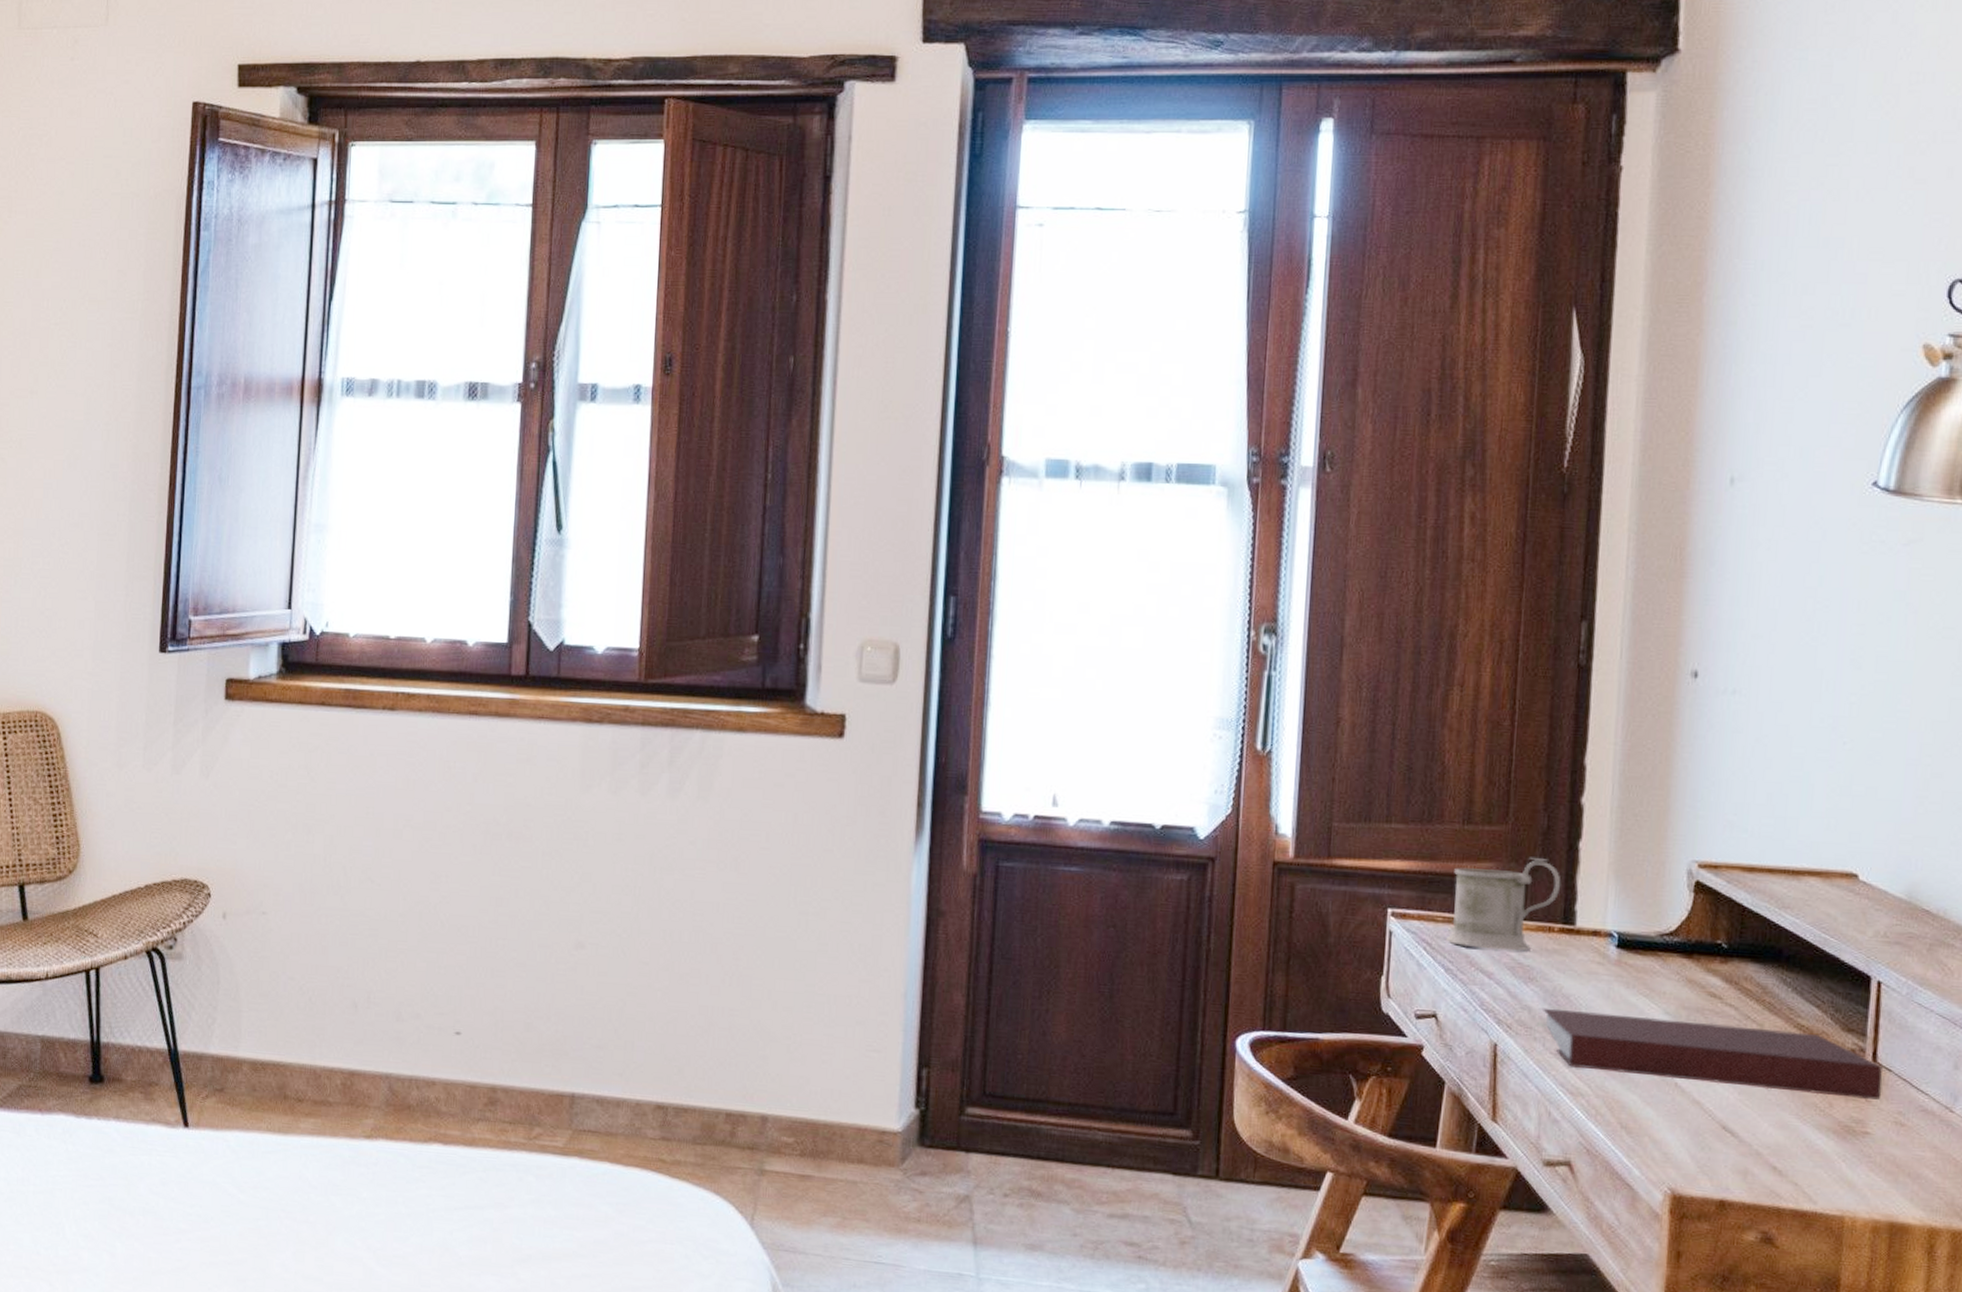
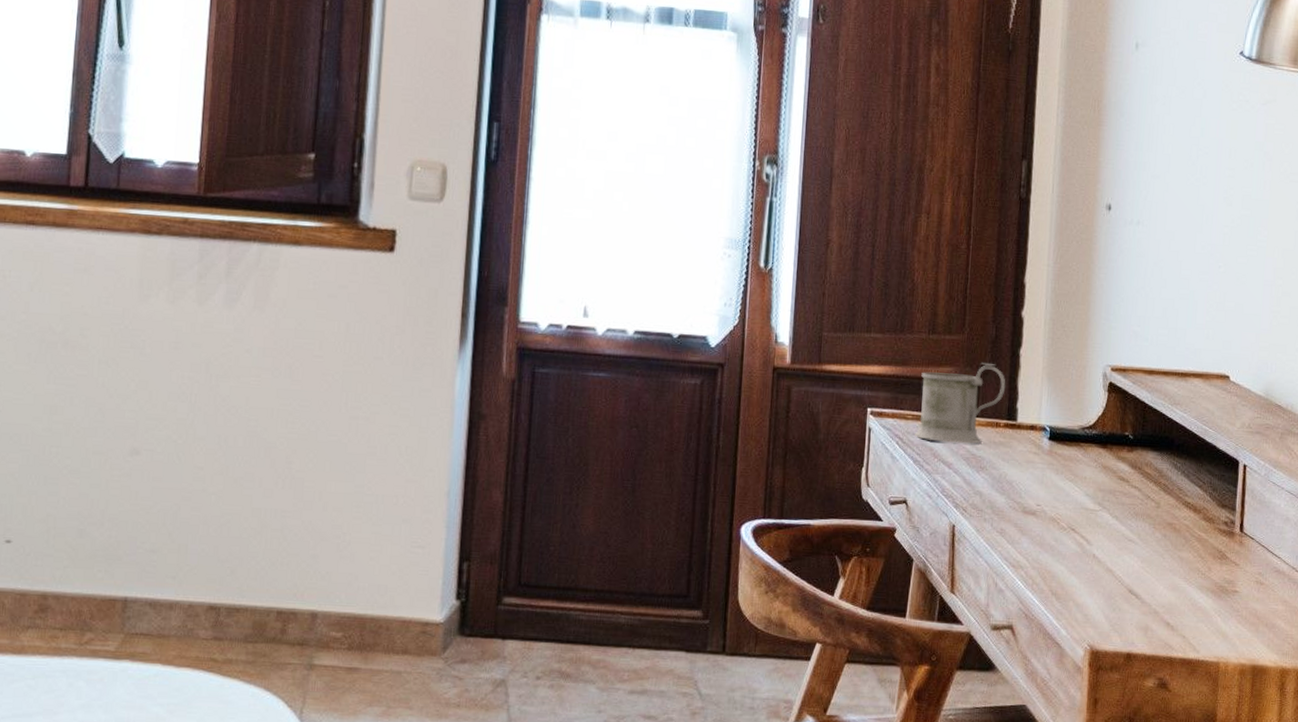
notebook: present [1543,1007,1883,1100] -> none [991,492,1248,564]

